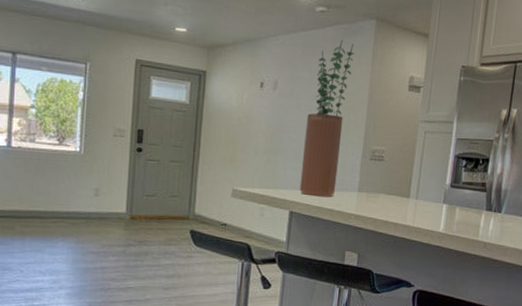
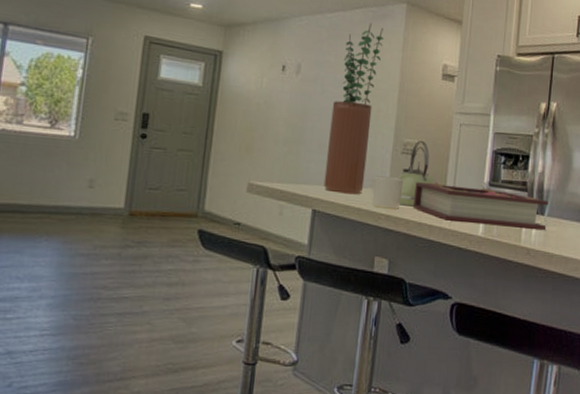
mug: none [342,180,372,210] -> present [371,175,404,210]
kettle: none [365,147,403,208] -> present [396,140,437,208]
book: none [380,185,506,226] -> present [413,182,548,230]

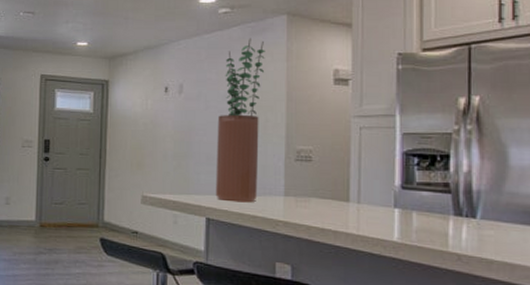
mug: present [371,175,404,210] -> none [266,183,301,216]
kettle: present [396,140,437,208] -> none [292,146,339,214]
book: present [413,182,548,230] -> none [314,187,480,234]

